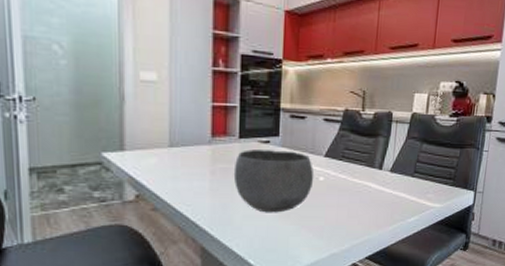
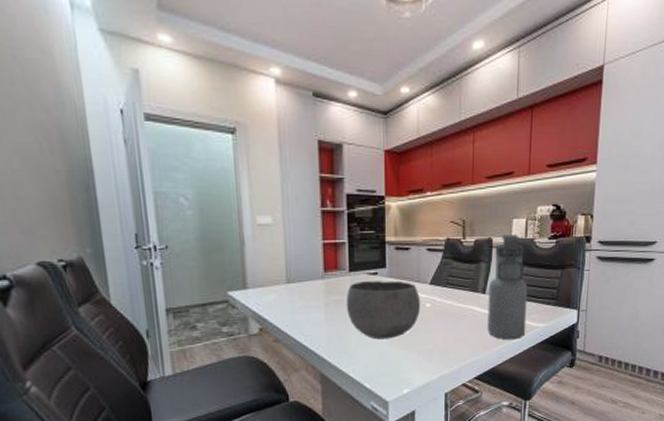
water bottle: none [382,109,426,220] -> present [487,234,528,340]

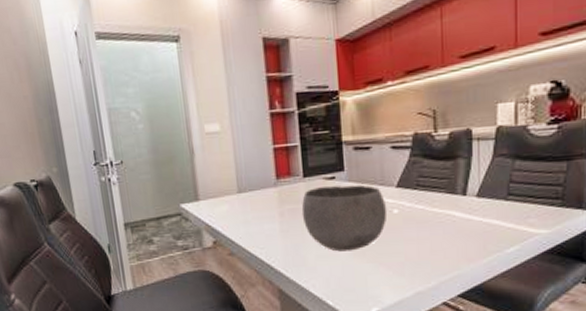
water bottle: present [487,234,528,340] -> none [470,122,522,251]

